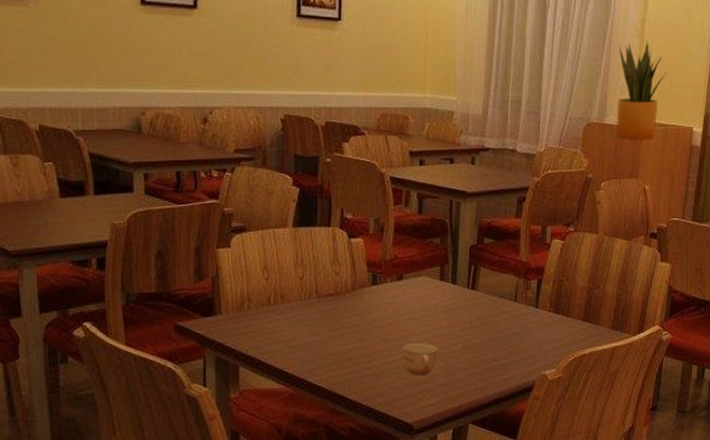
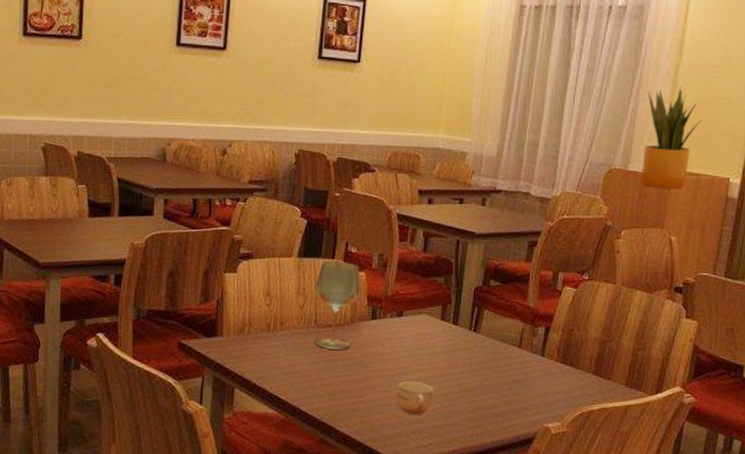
wine glass: none [313,229,360,318] -> present [314,261,361,350]

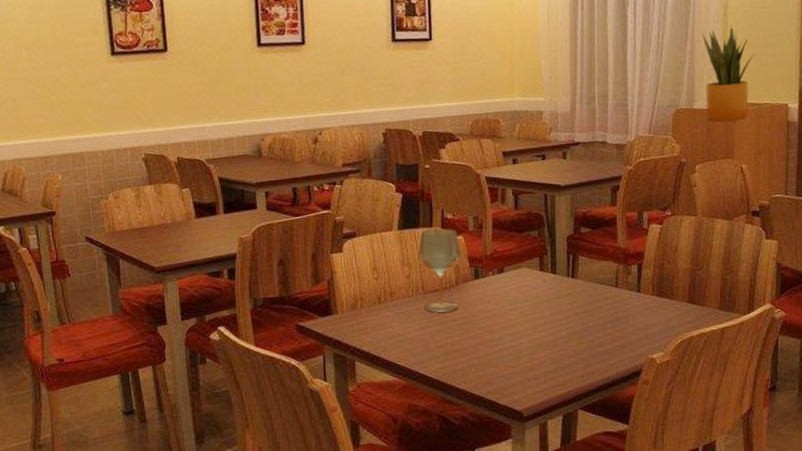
cup: present [397,380,434,415] -> none [508,331,542,363]

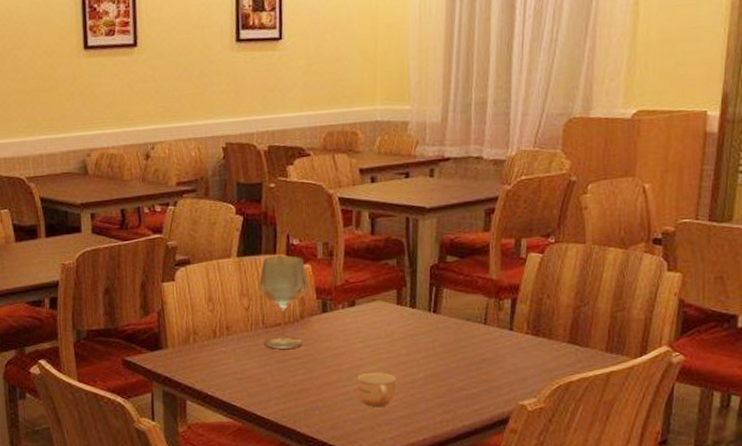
cup: none [508,331,542,363] -> present [357,372,397,407]
planter: present [702,24,756,123] -> none [605,15,671,134]

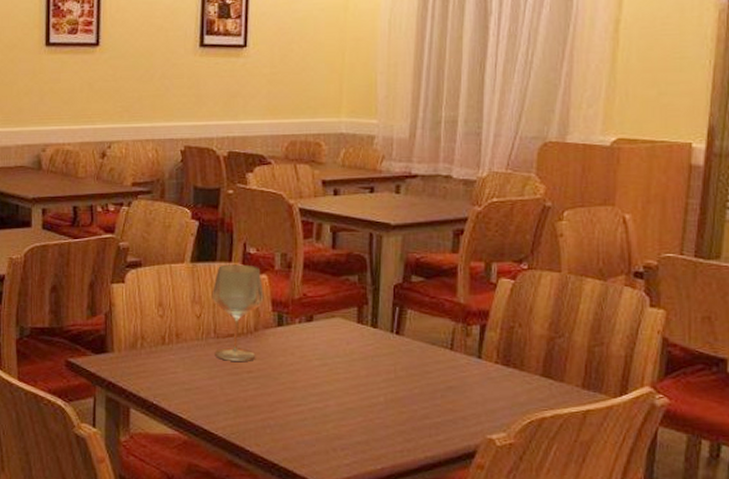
cup: present [357,372,397,407] -> none [313,392,355,430]

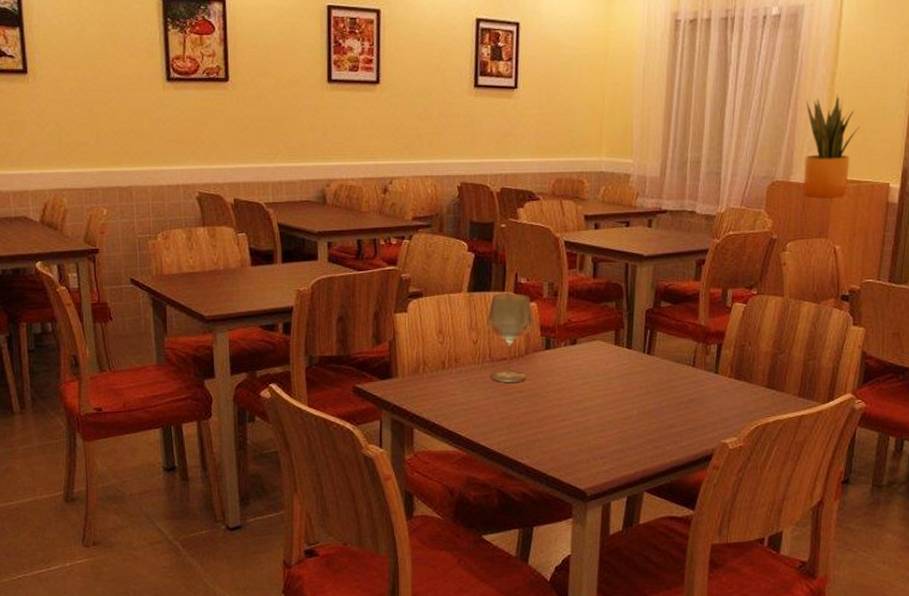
planter: none [583,42,653,161] -> present [803,93,861,199]

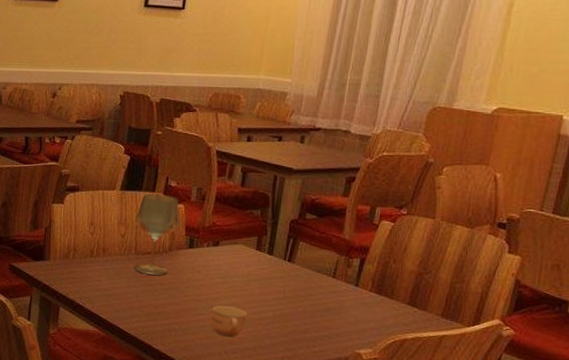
cup: none [576,407,612,441] -> present [211,305,247,337]
planter: present [803,93,861,199] -> none [466,24,536,127]

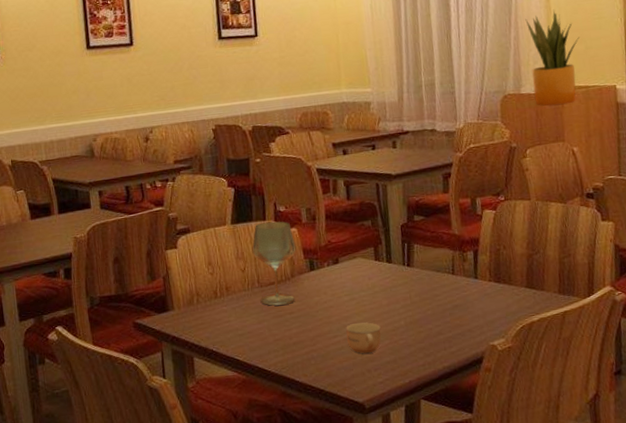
planter: none [466,24,536,127] -> present [525,9,581,106]

